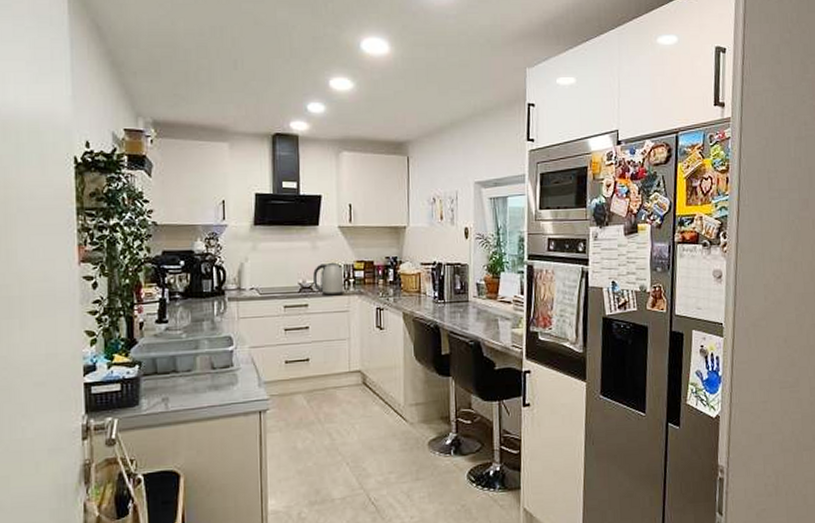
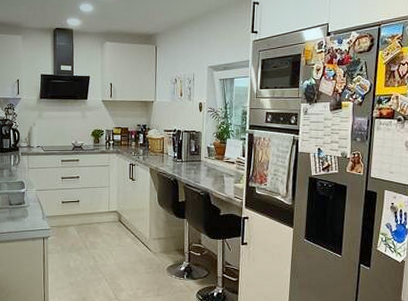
kettle: present [313,262,344,296] -> none [83,128,106,154]

